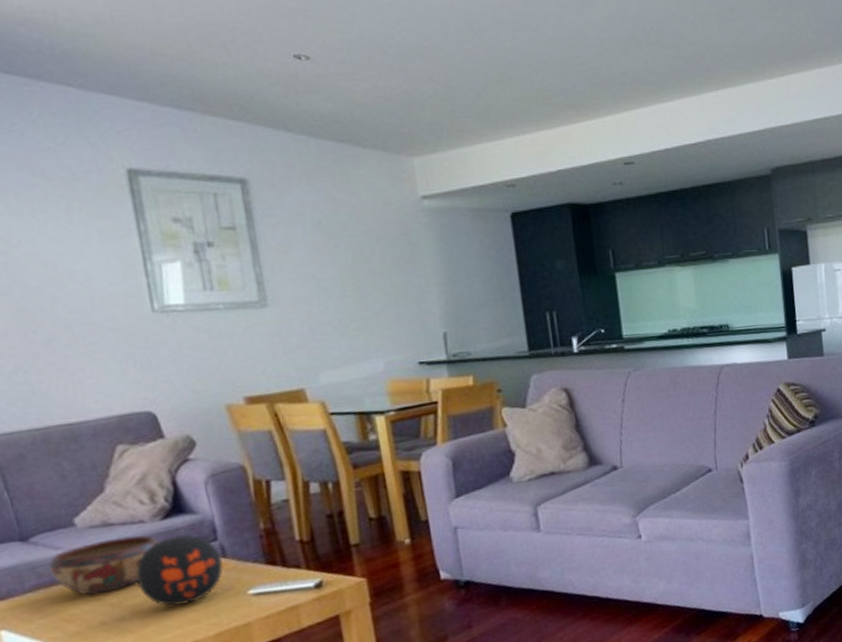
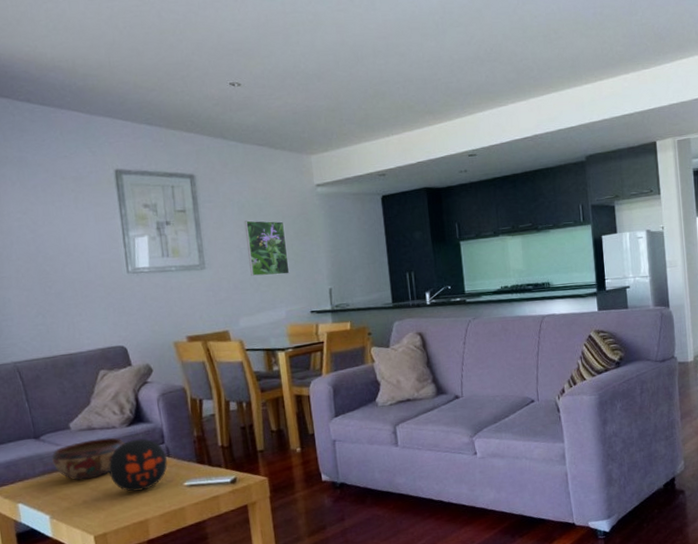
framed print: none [321,242,388,317] -> present [244,220,290,276]

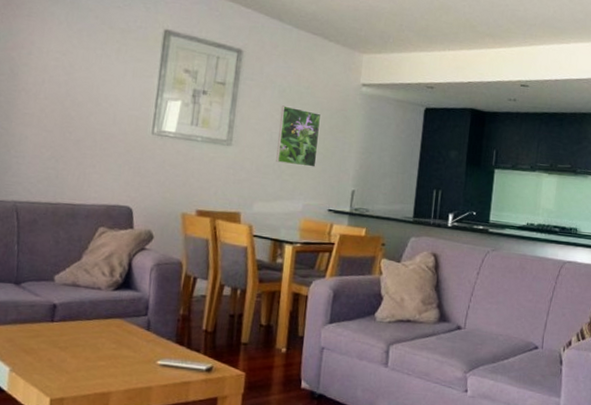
decorative bowl: present [52,437,126,481] -> none [27,296,107,338]
decorative ball: present [108,438,168,492] -> none [83,304,146,361]

